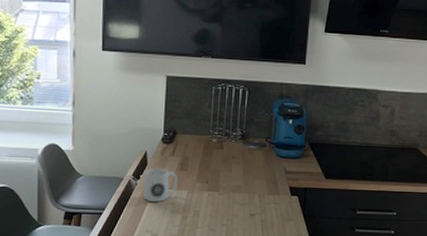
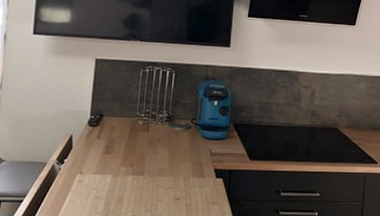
mug: present [143,167,177,203] -> none [66,151,102,188]

